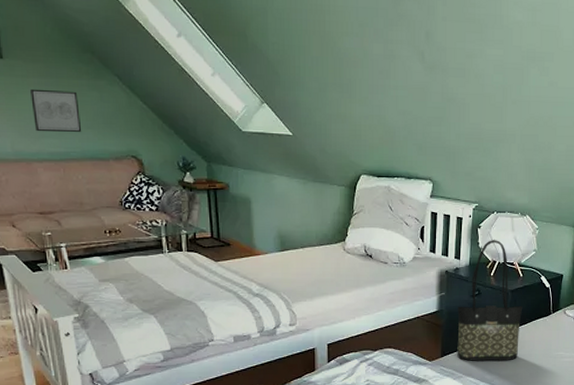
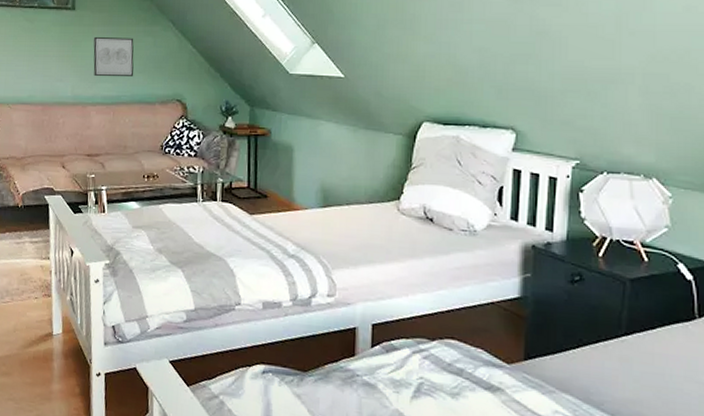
tote bag: present [457,240,523,362] -> none [548,209,649,379]

